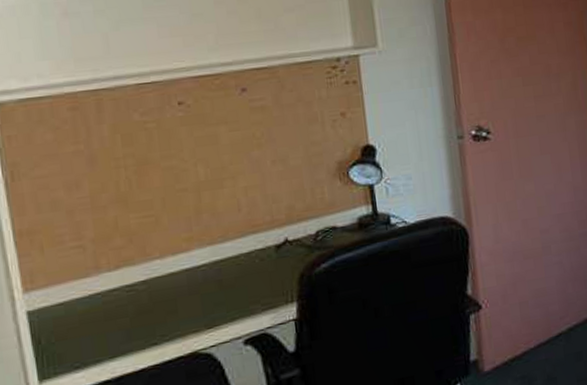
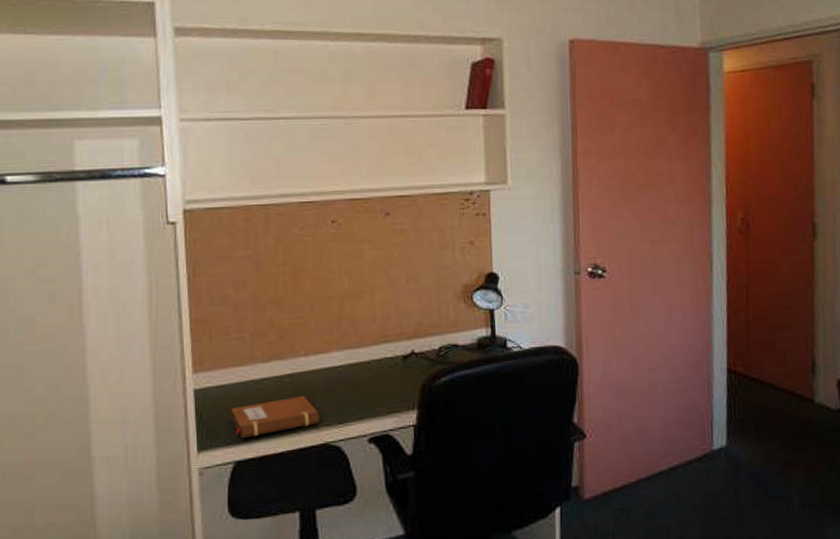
notebook: none [76,303,185,360] -> present [231,396,320,439]

